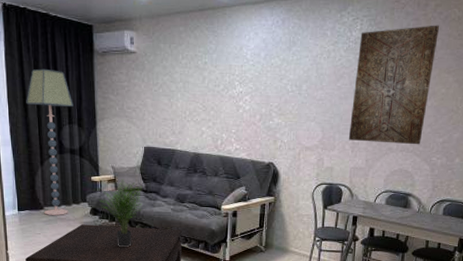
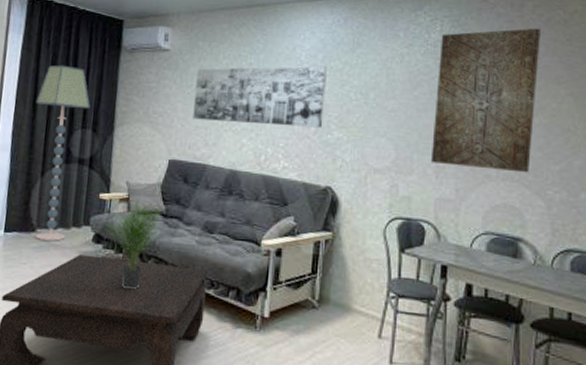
wall art: none [160,63,268,116] -> present [193,65,327,128]

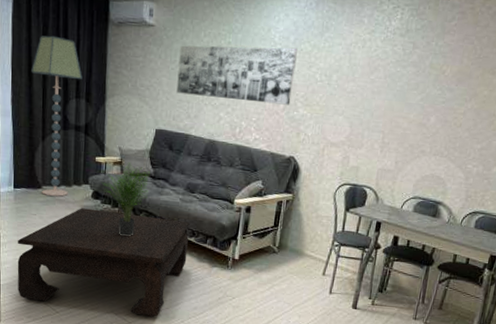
wall art: present [430,28,542,173] -> none [378,20,488,150]

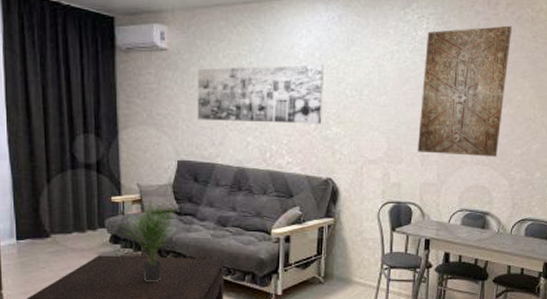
floor lamp: present [31,35,83,197] -> none [29,66,90,244]
wall art: none [378,20,488,150] -> present [417,25,513,157]

